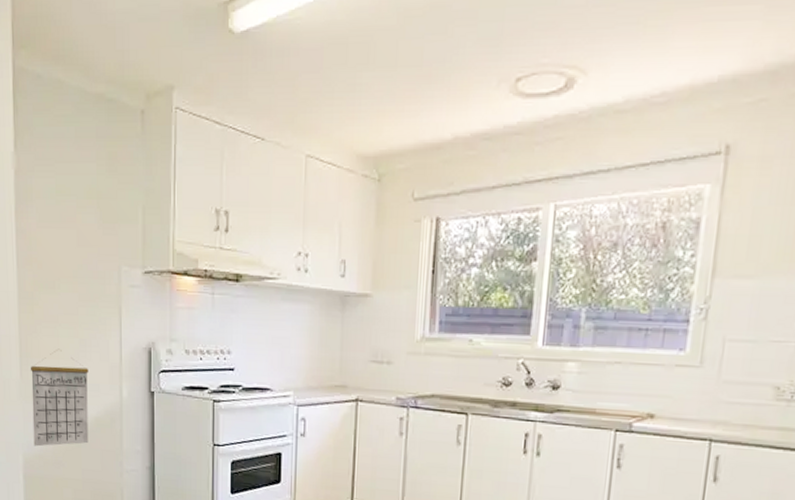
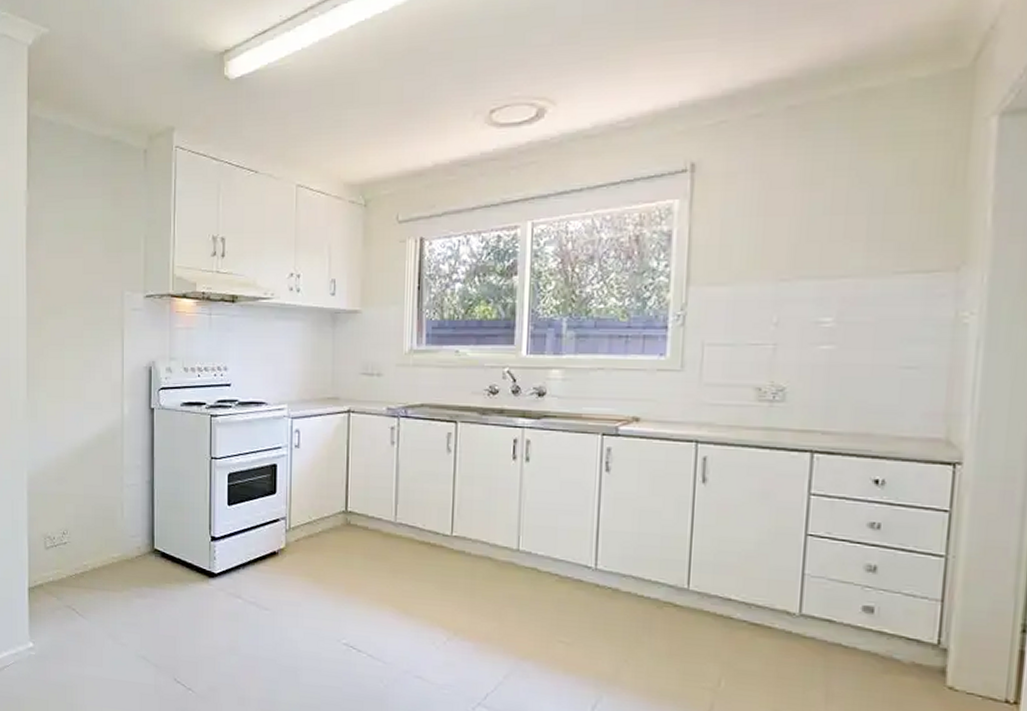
calendar: present [31,348,89,447] -> none [37,370,92,464]

